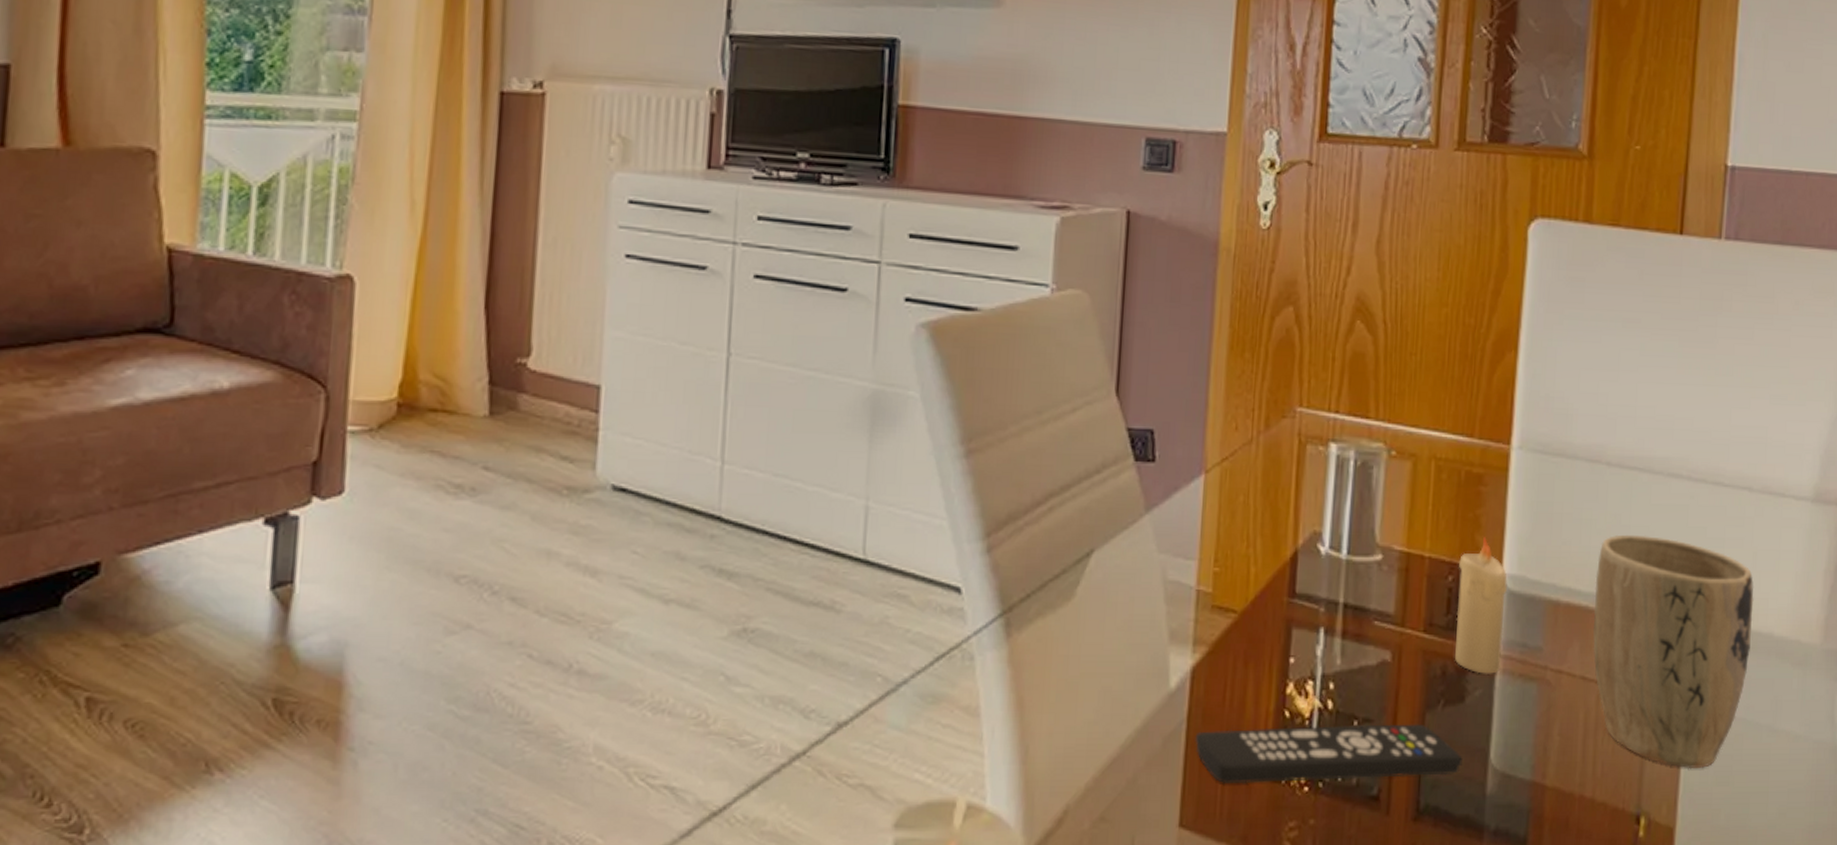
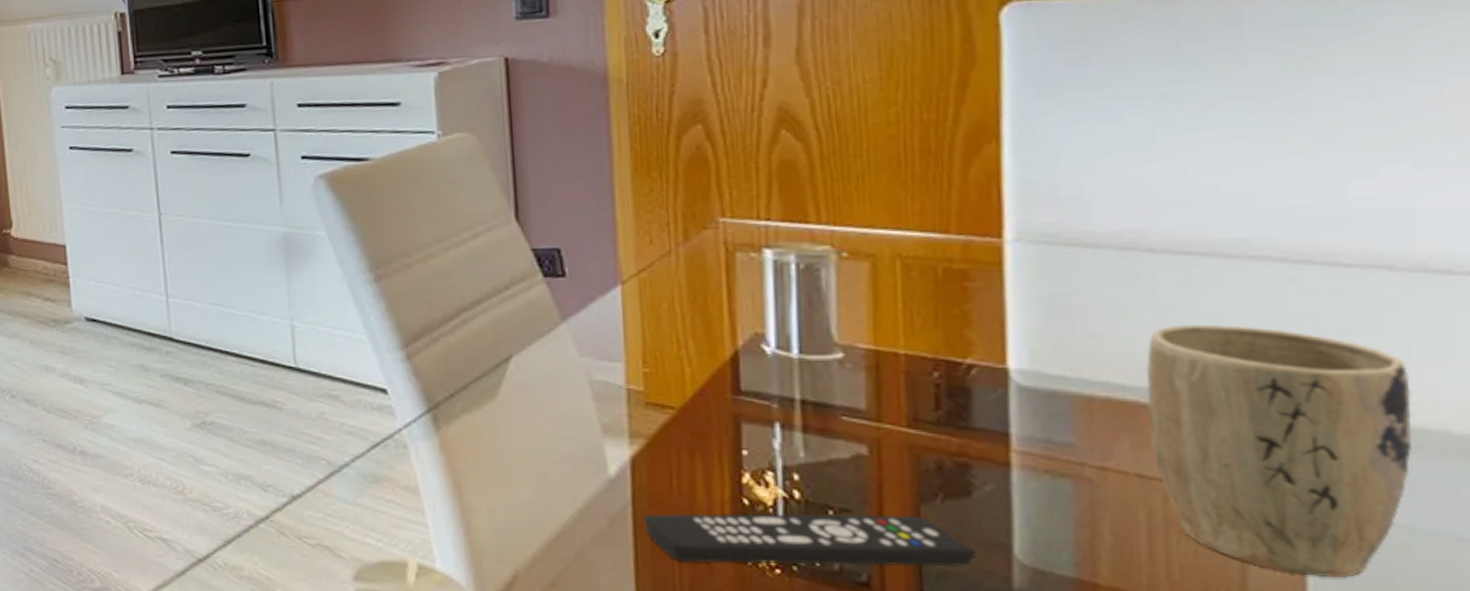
candle: present [1455,537,1507,674] -> none [944,333,1017,470]

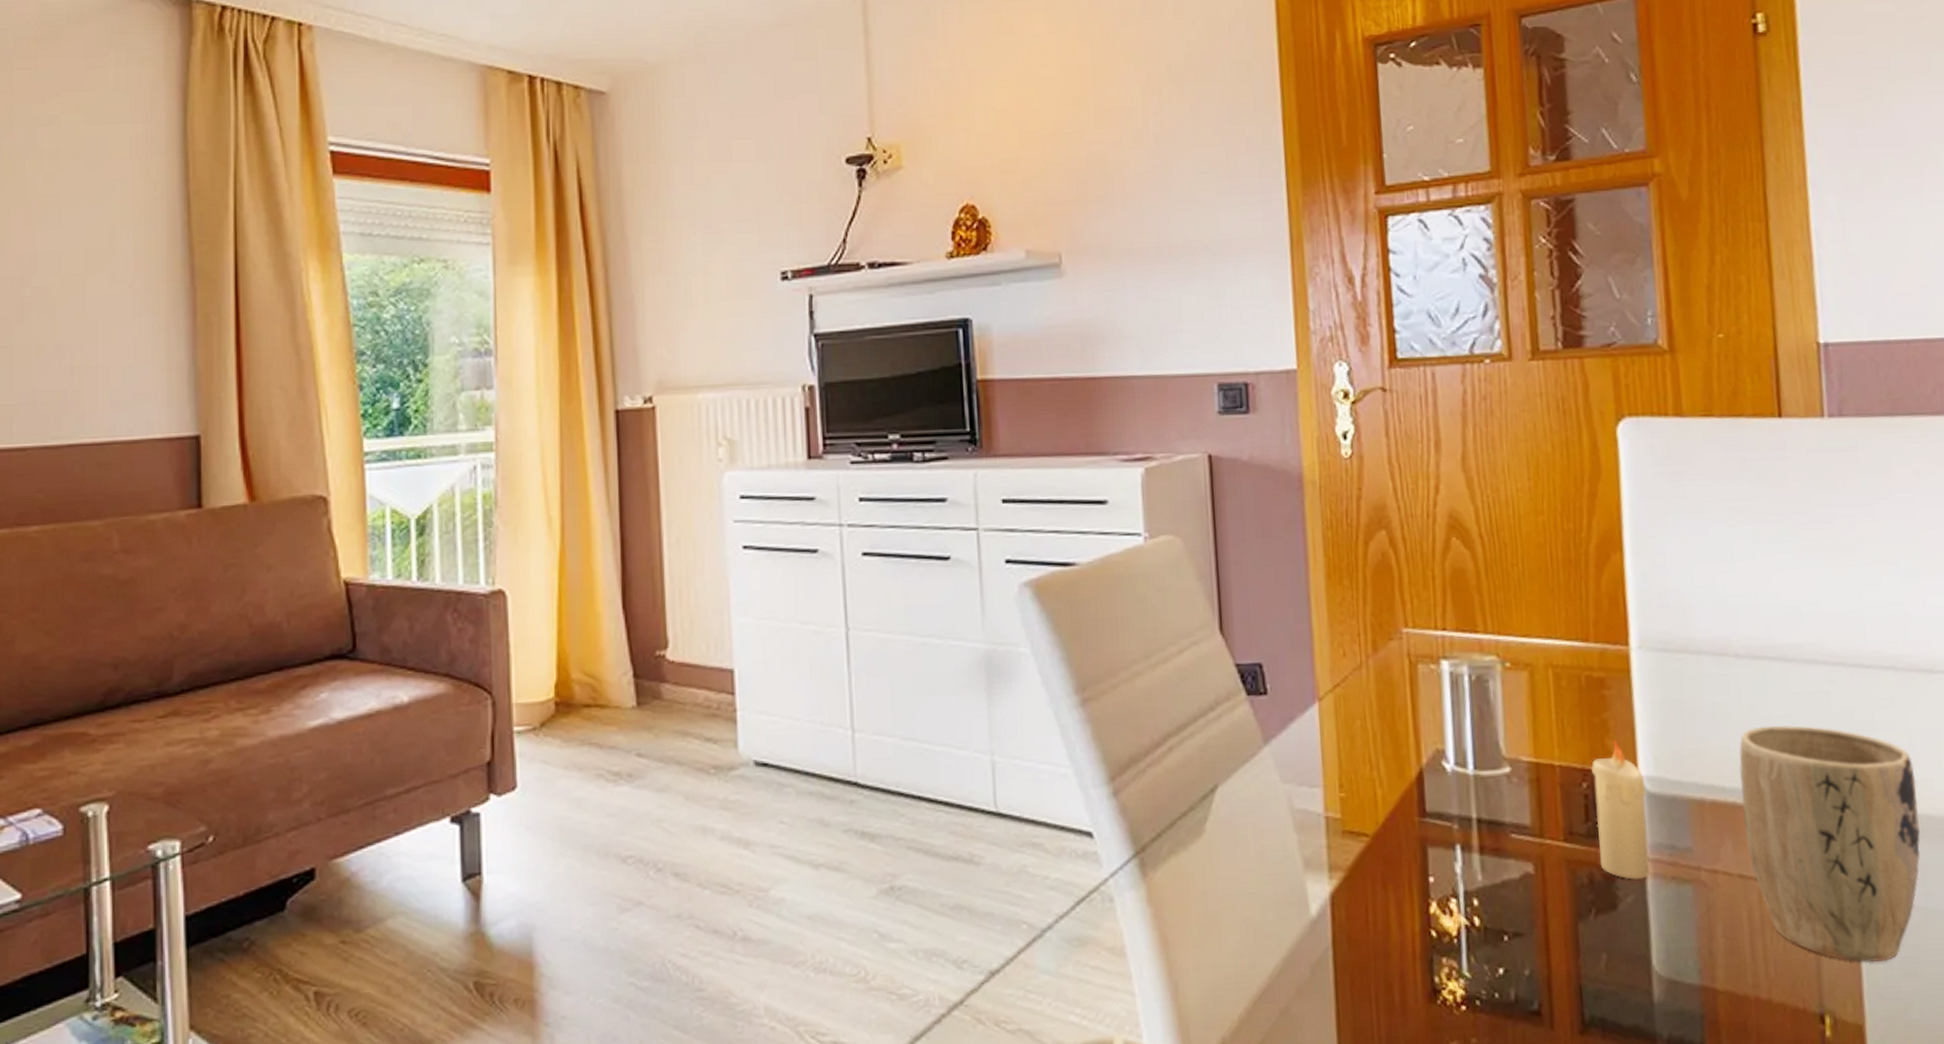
remote control: present [643,513,976,567] -> none [1343,934,1624,1009]
candle: none [944,333,1017,470] -> present [1590,741,1650,880]

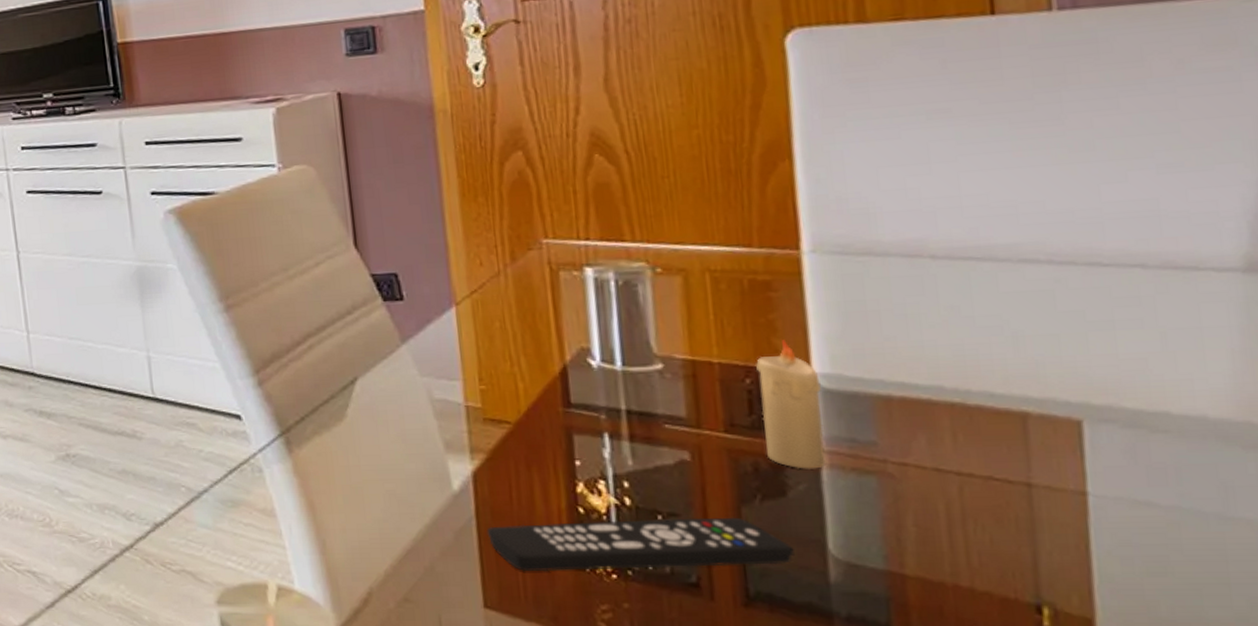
remote control: none [1343,934,1624,1009] -> present [486,517,794,572]
plant pot: present [1739,724,1920,963] -> none [935,324,1175,560]

